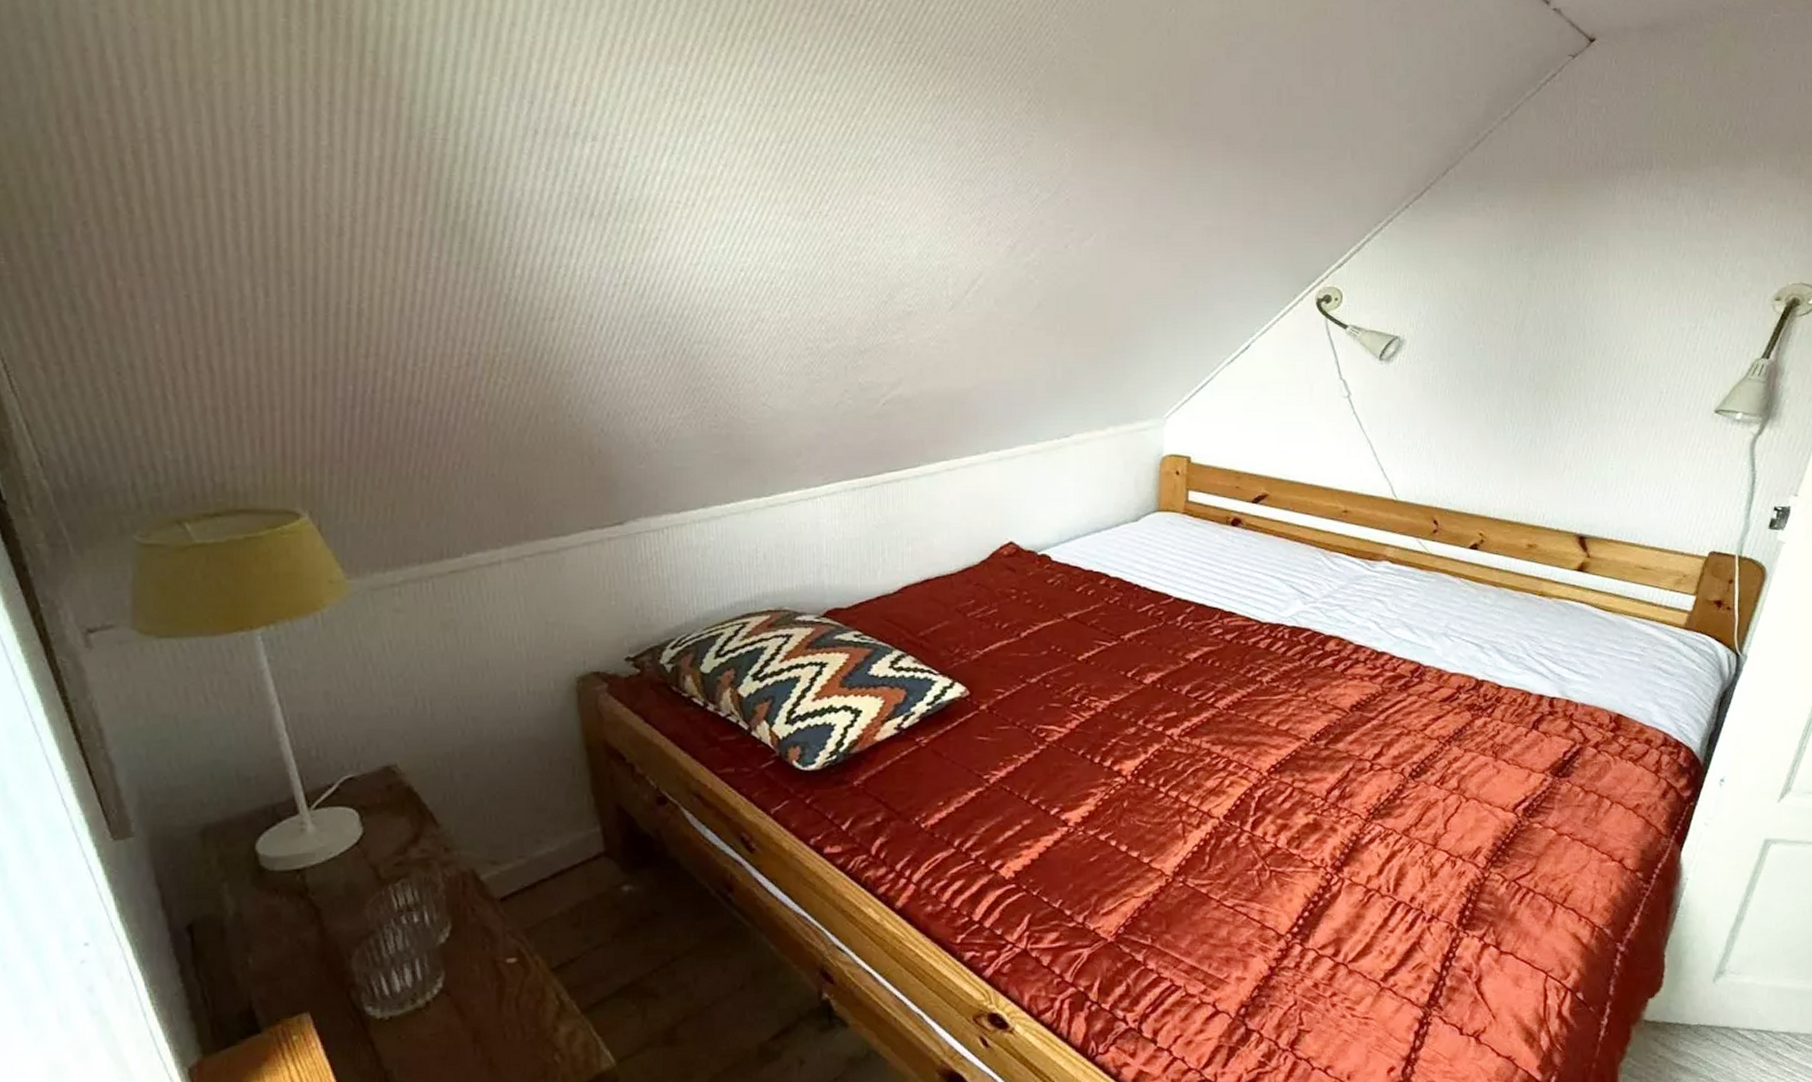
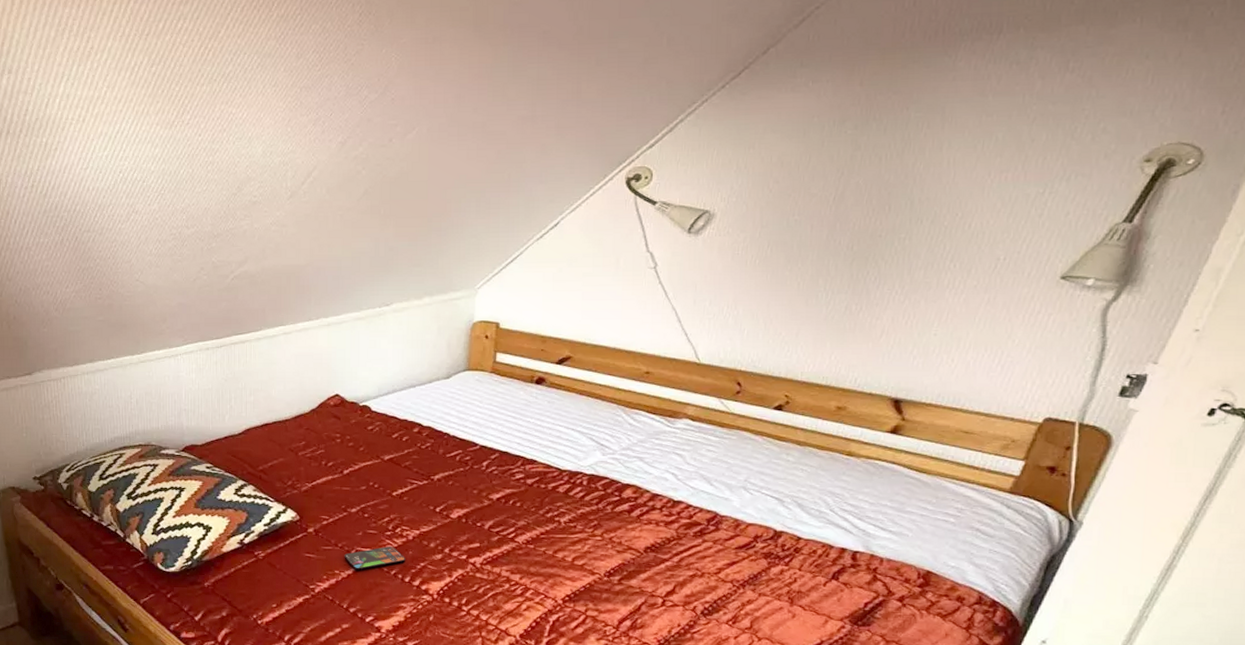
smartphone: none [1023,722,1094,754] -> present [344,546,405,572]

